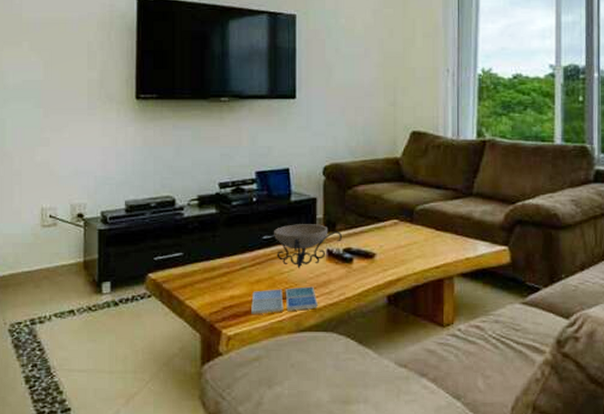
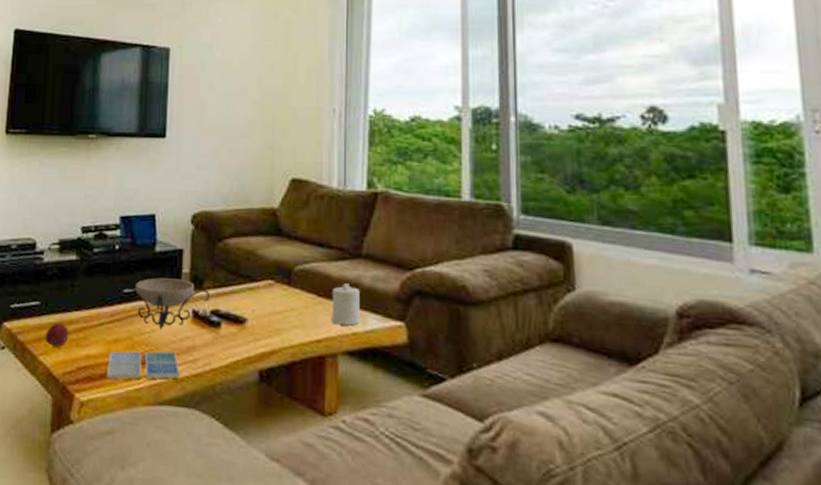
apple: none [190,270,213,292] -> present [45,322,69,348]
candle: none [448,218,471,253] -> present [331,283,360,326]

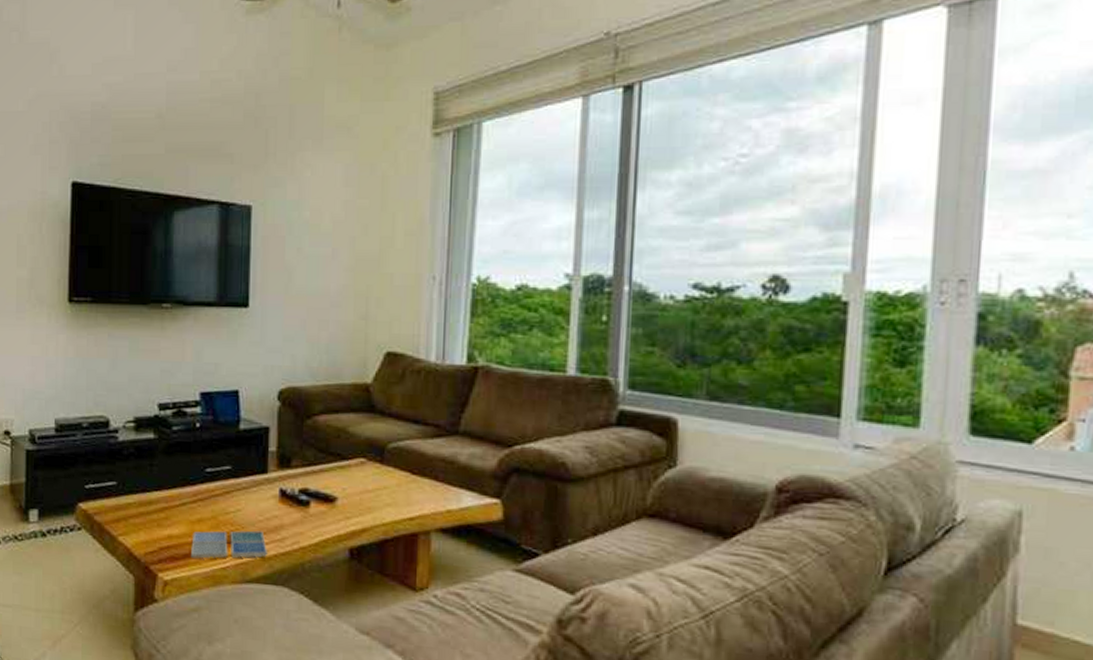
apple: present [45,322,69,348] -> none [124,503,149,528]
decorative bowl: present [120,278,211,329] -> none [203,456,299,508]
candle: present [331,283,360,326] -> none [425,461,456,504]

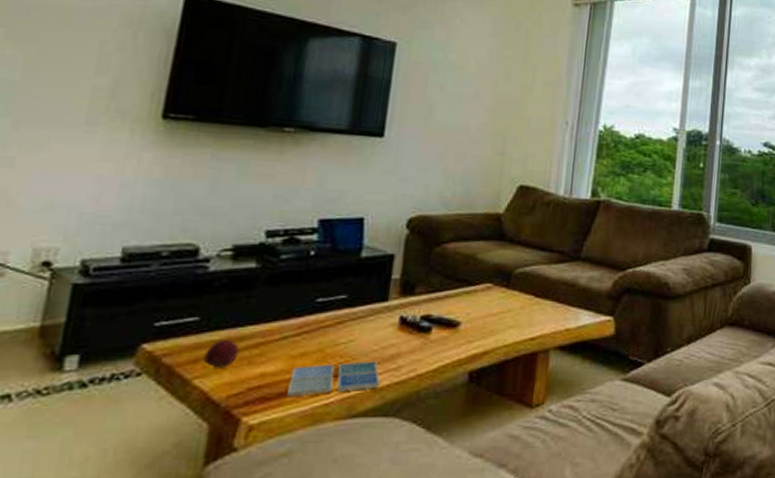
apple: none [124,503,149,528] -> present [203,340,239,368]

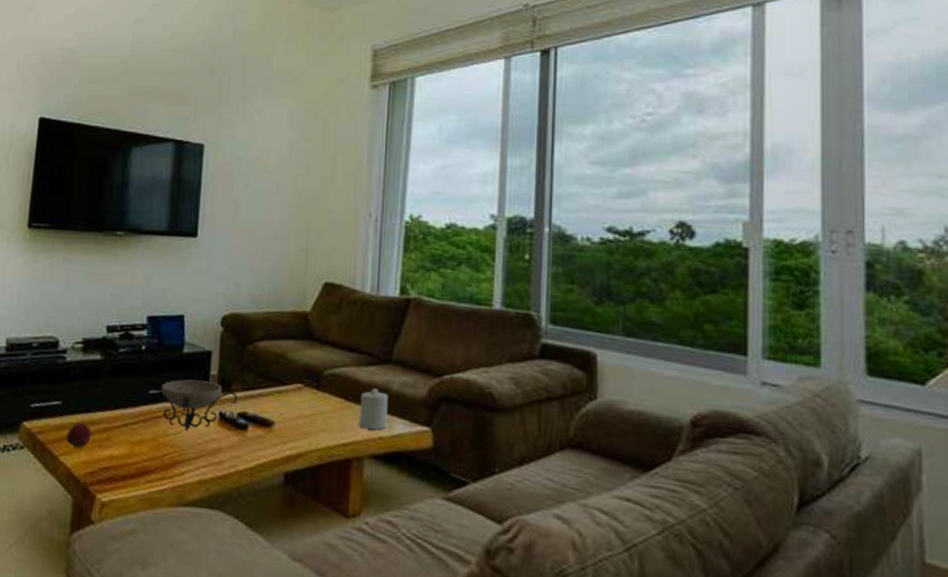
drink coaster: present [287,361,380,396] -> none [130,452,205,480]
decorative bowl: none [312,285,422,338] -> present [146,379,238,431]
candle: none [546,284,576,323] -> present [359,388,388,430]

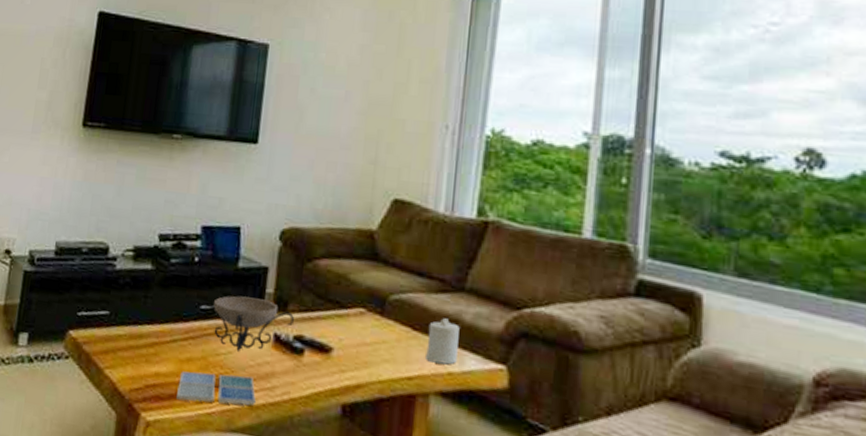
apple: present [66,423,92,448] -> none [112,335,139,362]
drink coaster: none [130,452,205,480] -> present [176,371,256,406]

